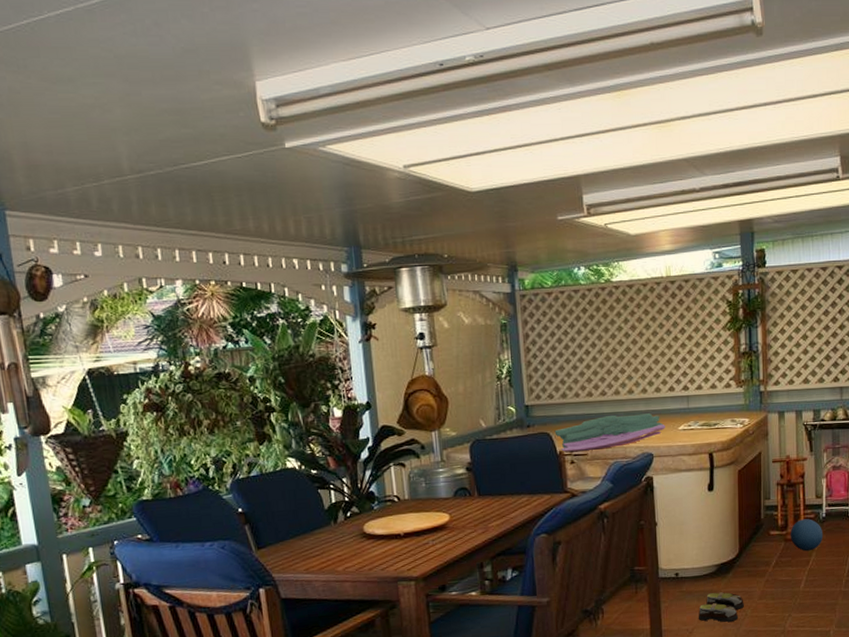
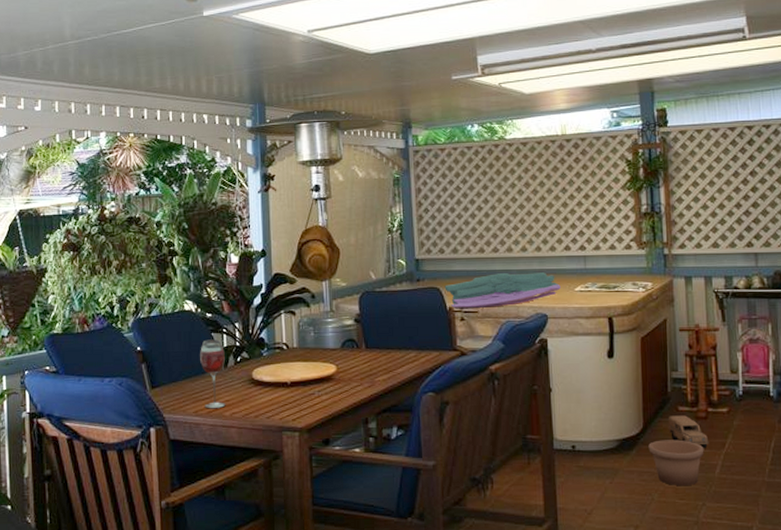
wineglass: none [307,496,338,565] -> present [200,339,226,408]
slippers: present [699,592,744,622] -> none [598,471,650,505]
pot: none [743,560,791,601] -> present [648,439,704,485]
toy truck: none [760,538,796,567] -> present [668,415,709,449]
ball: present [790,519,823,552] -> none [701,396,741,432]

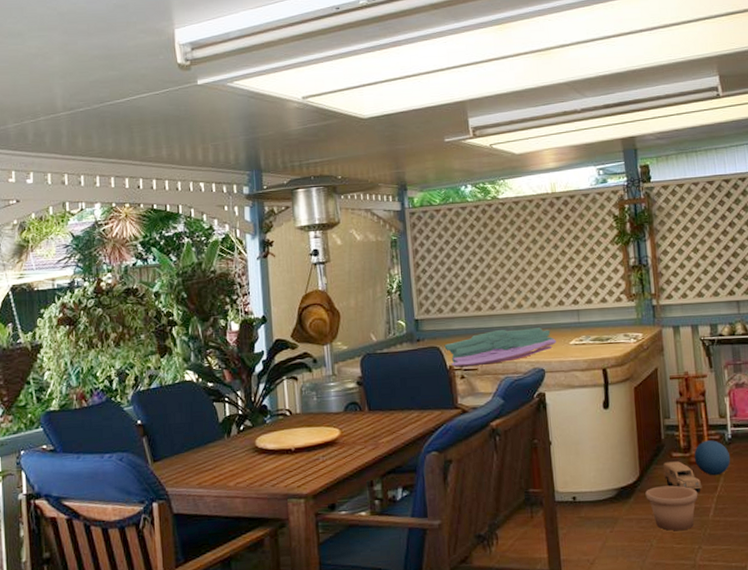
wineglass: present [200,339,226,408] -> none [202,409,230,479]
ball: none [701,396,741,432] -> present [694,440,731,476]

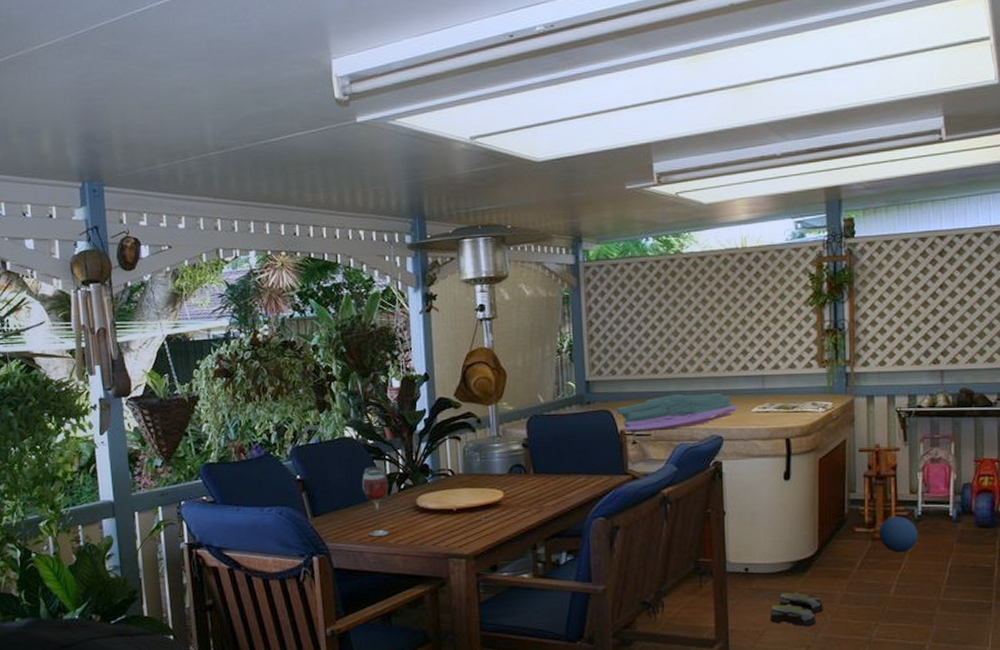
wineglass: none [202,409,230,479] -> present [362,466,390,536]
slippers: none [599,519,649,553] -> present [770,592,823,626]
pot: present [645,485,698,531] -> none [823,561,880,606]
toy truck: present [663,461,702,493] -> none [843,536,885,570]

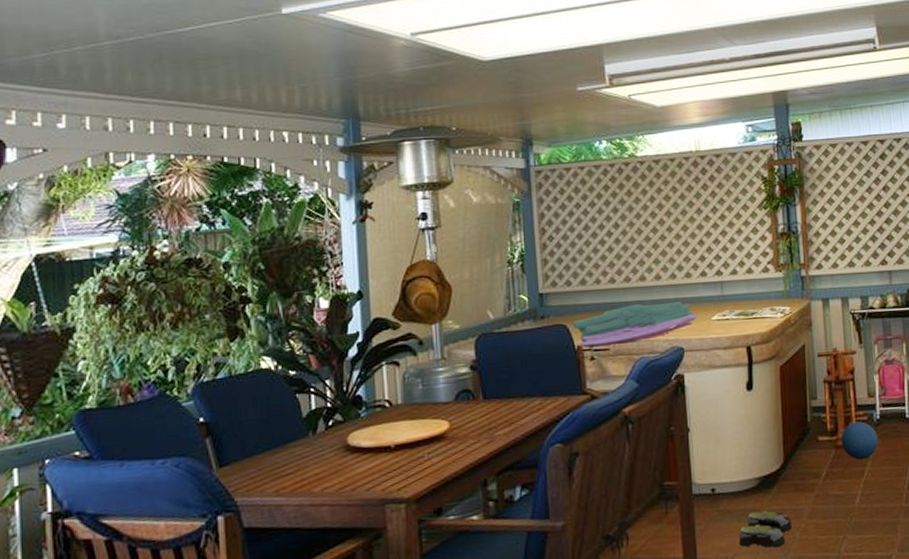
wineglass: present [362,466,390,536] -> none [281,401,315,485]

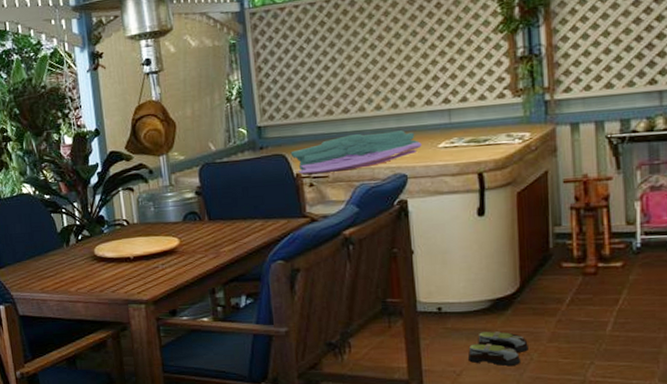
ball: present [841,421,879,460] -> none [590,249,639,288]

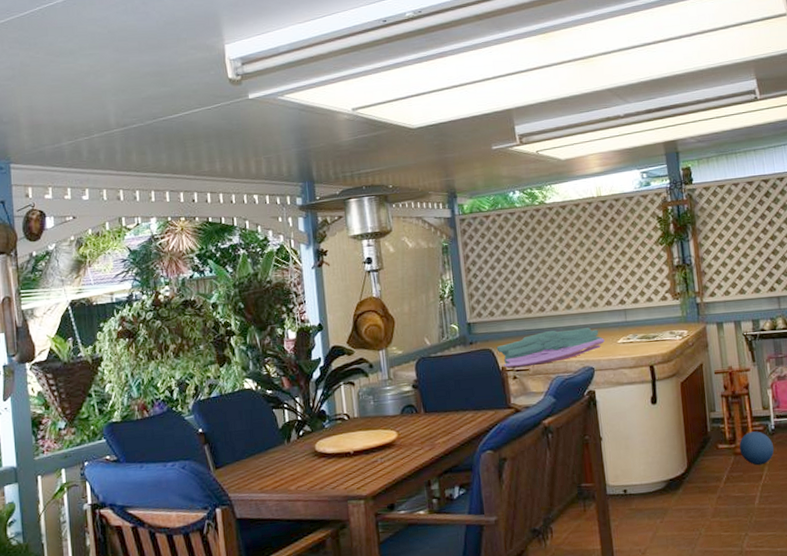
slippers: present [468,331,528,366] -> none [650,509,697,542]
ball: none [590,249,639,288] -> present [739,431,774,466]

